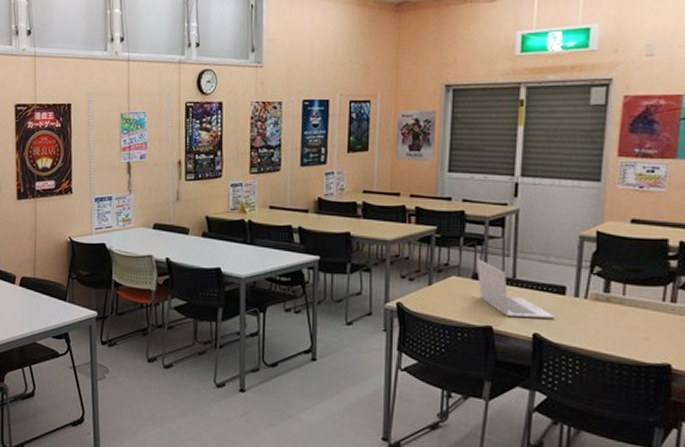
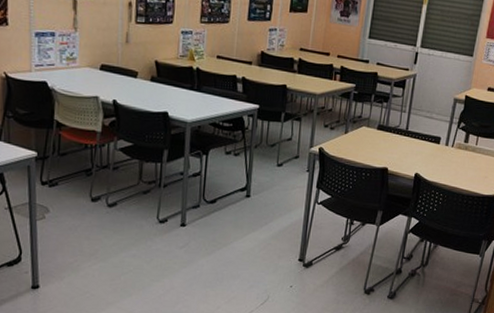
laptop: present [476,259,555,318] -> none [381,113,431,162]

